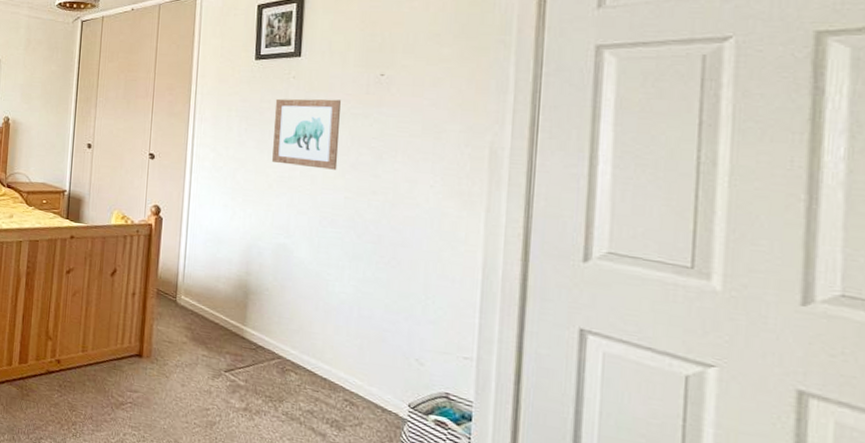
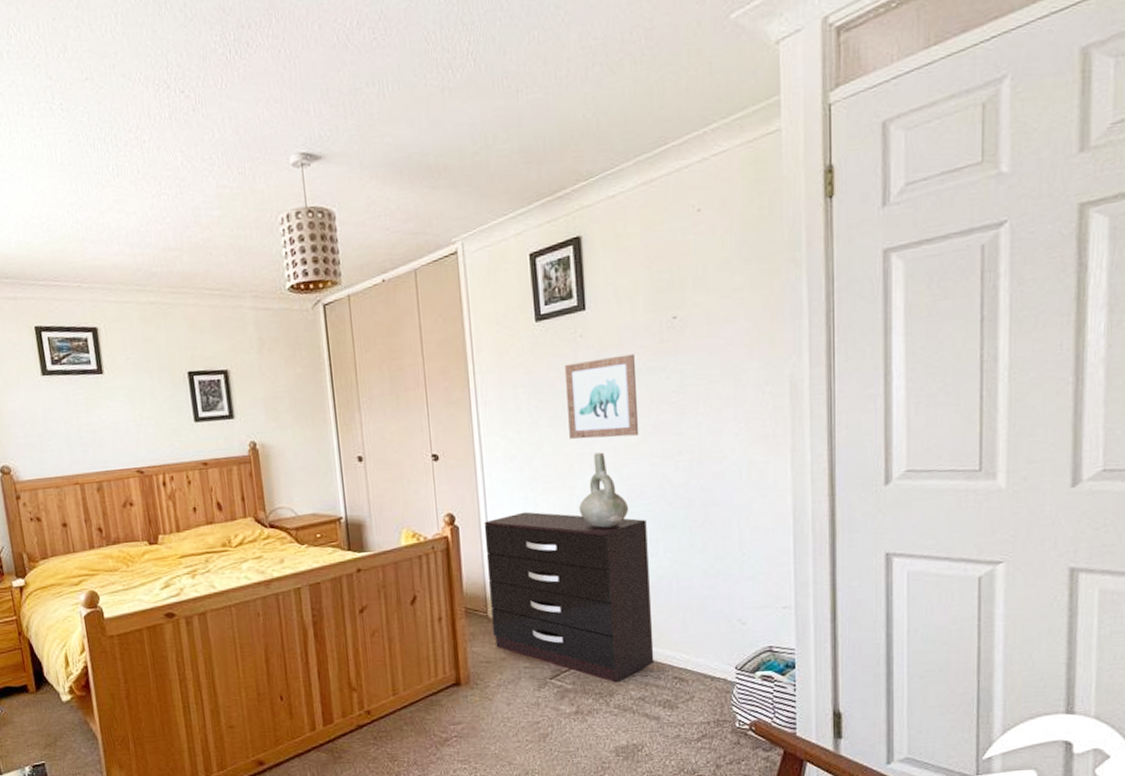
dresser: none [179,216,335,391] -> present [483,511,654,683]
decorative vase: none [272,178,320,247] -> present [578,452,629,528]

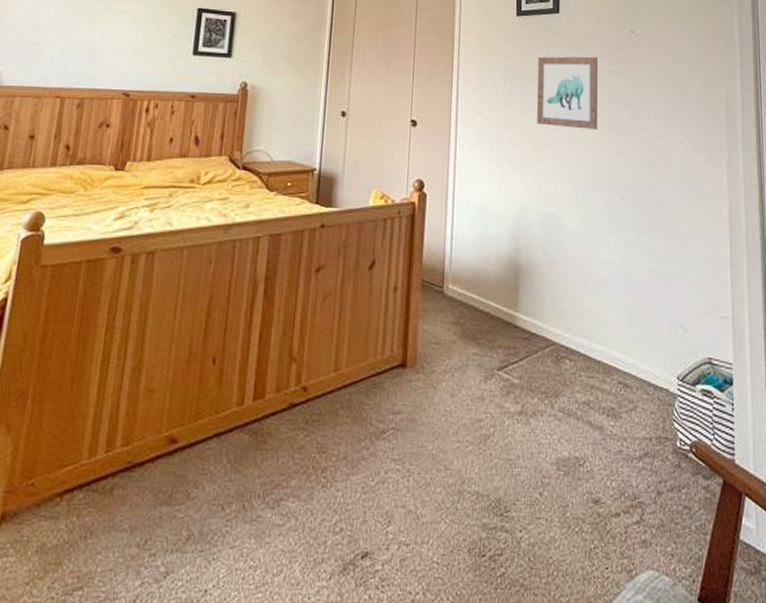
dresser: present [483,511,654,683] -> none [447,188,601,382]
decorative vase: present [578,452,629,528] -> none [540,140,586,214]

